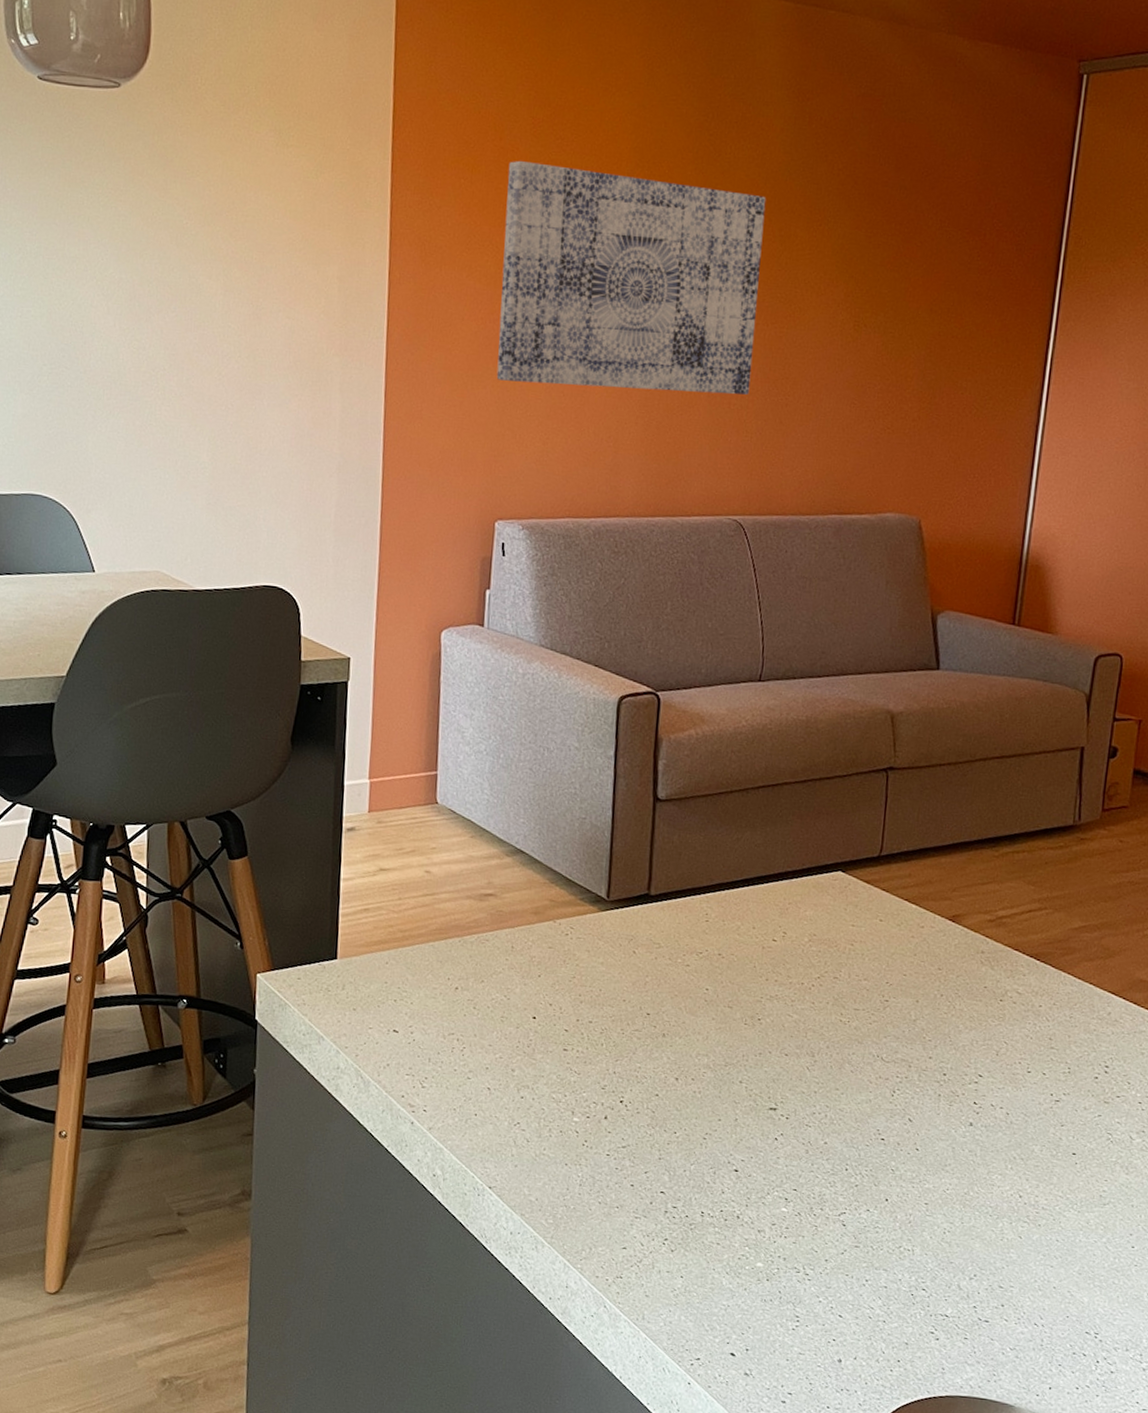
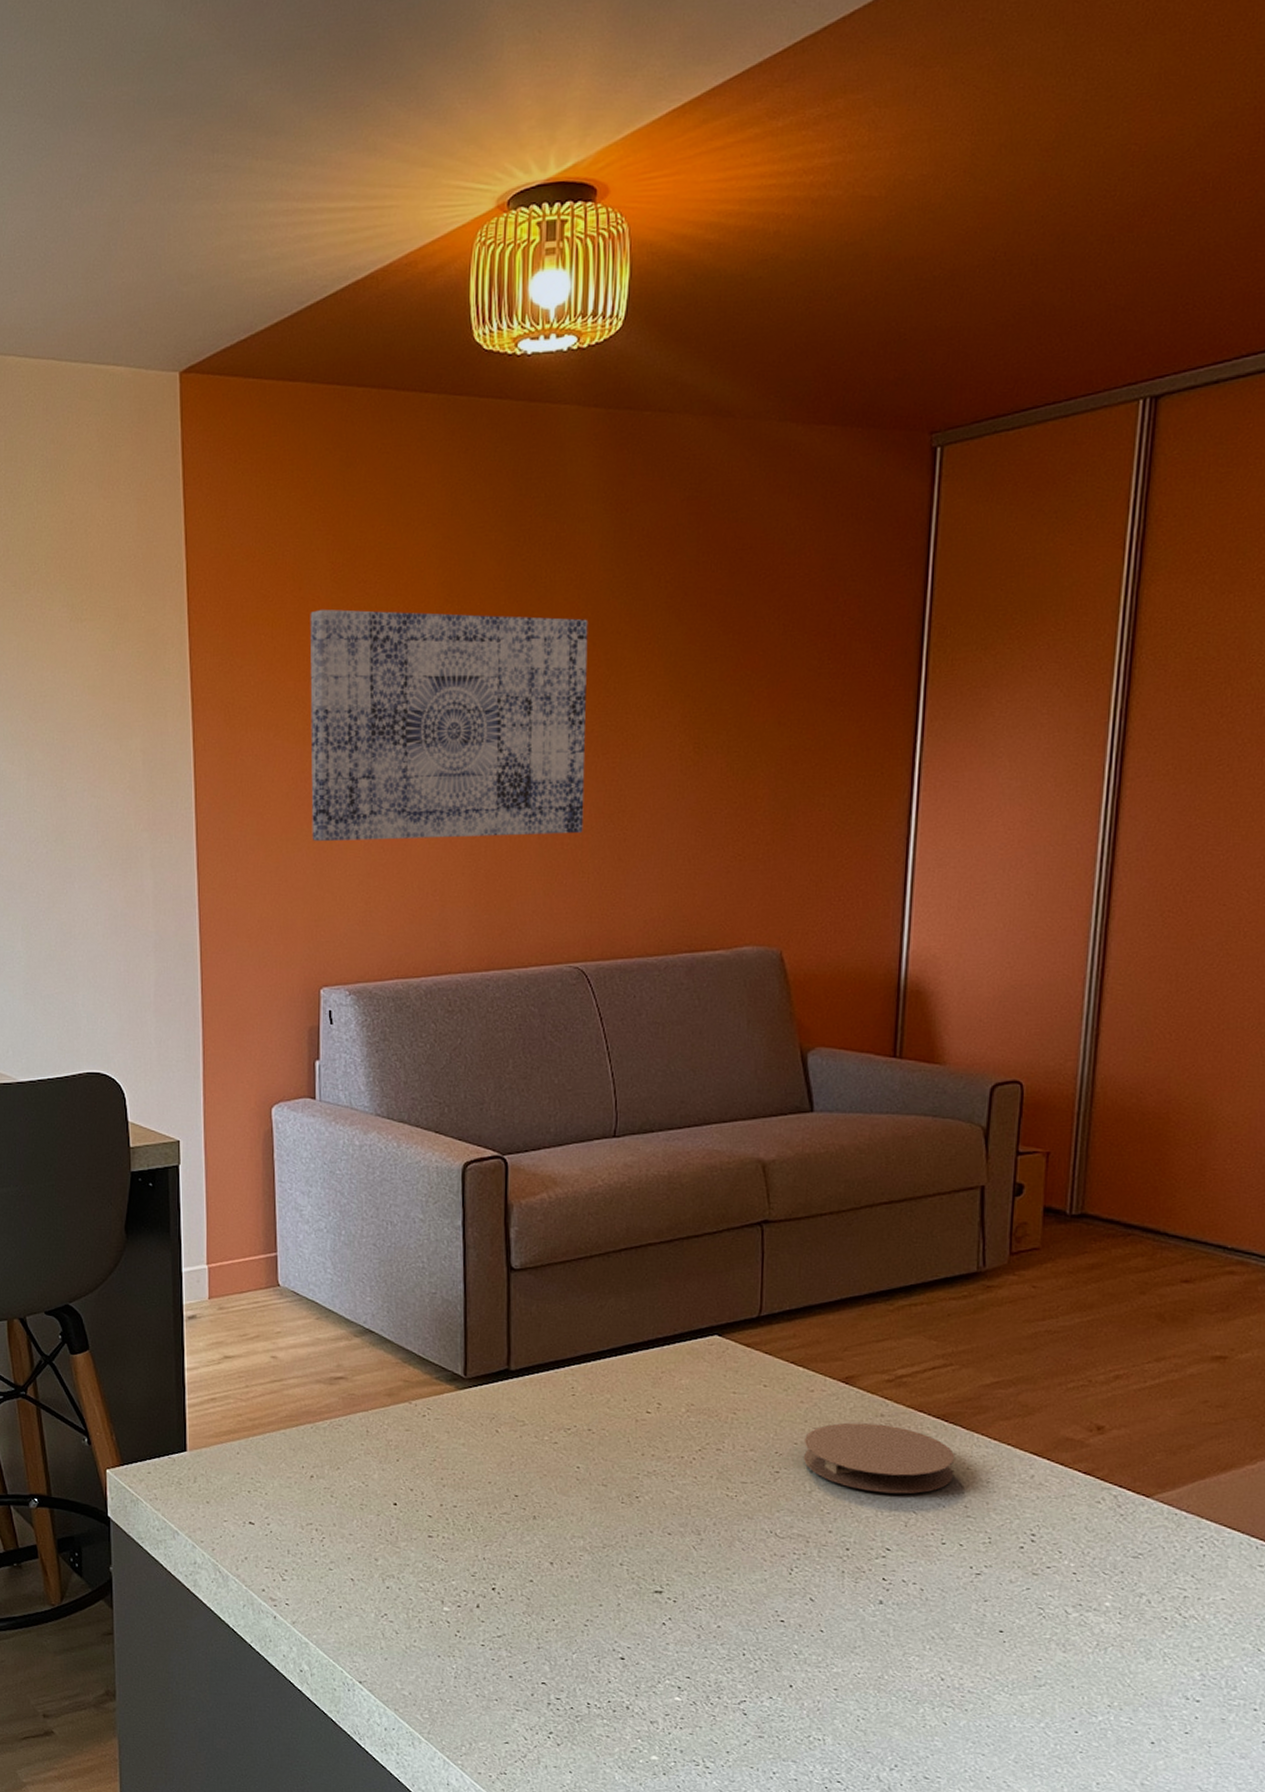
coaster: none [910,957,1044,1026] -> present [803,1422,955,1494]

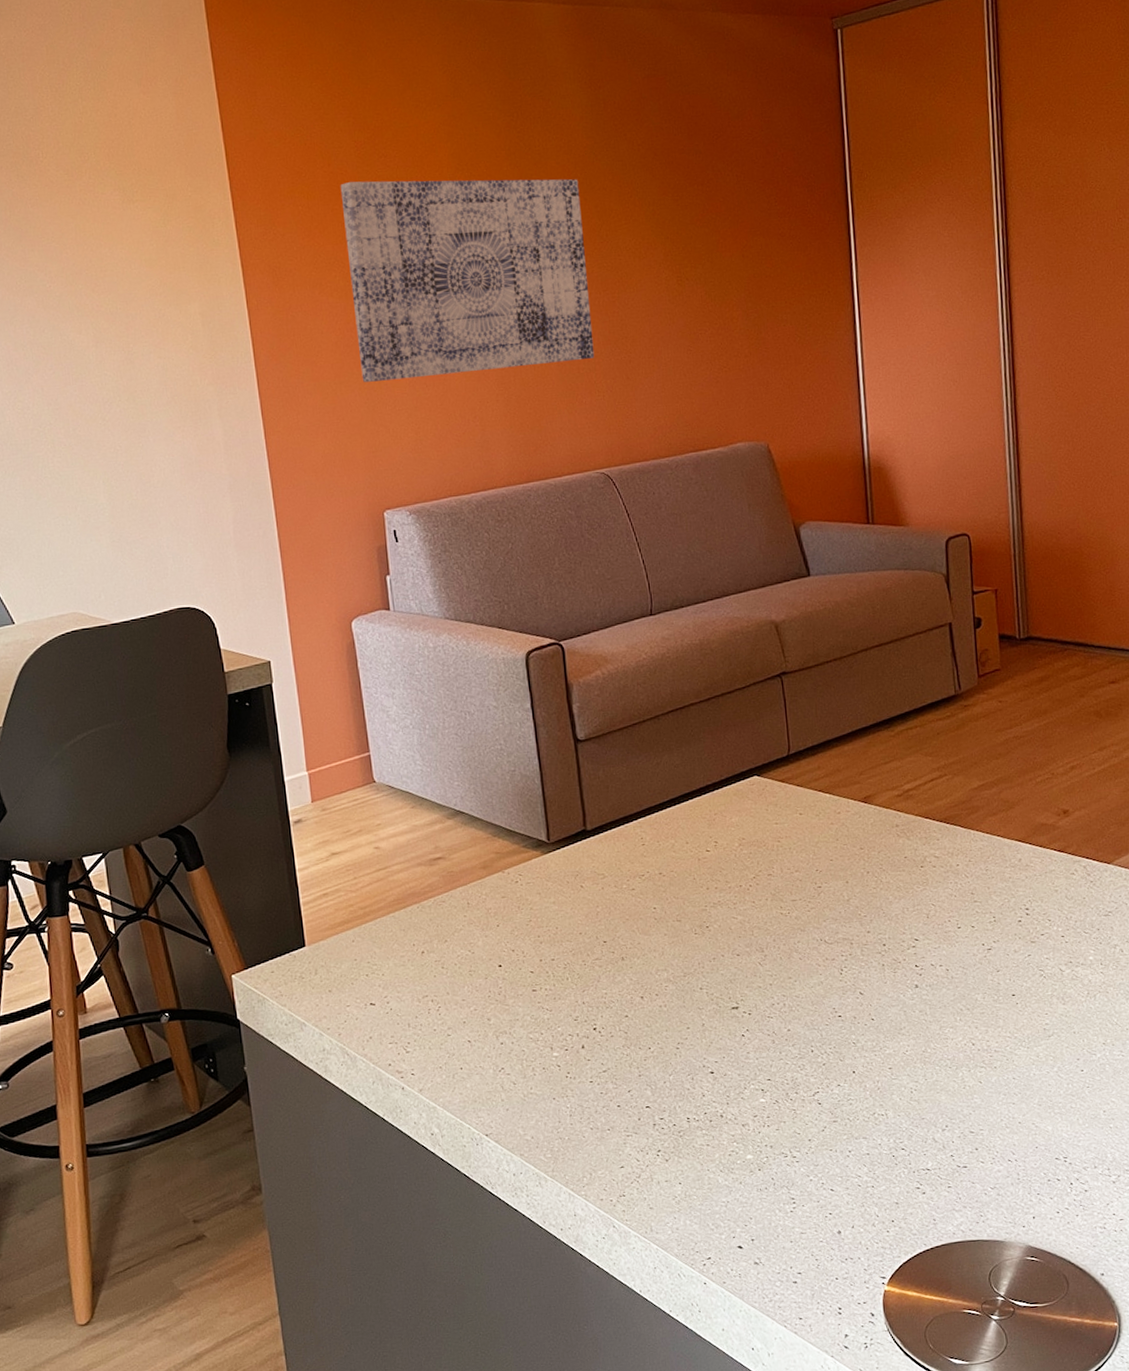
coaster: present [803,1422,955,1494] -> none [837,833,960,892]

